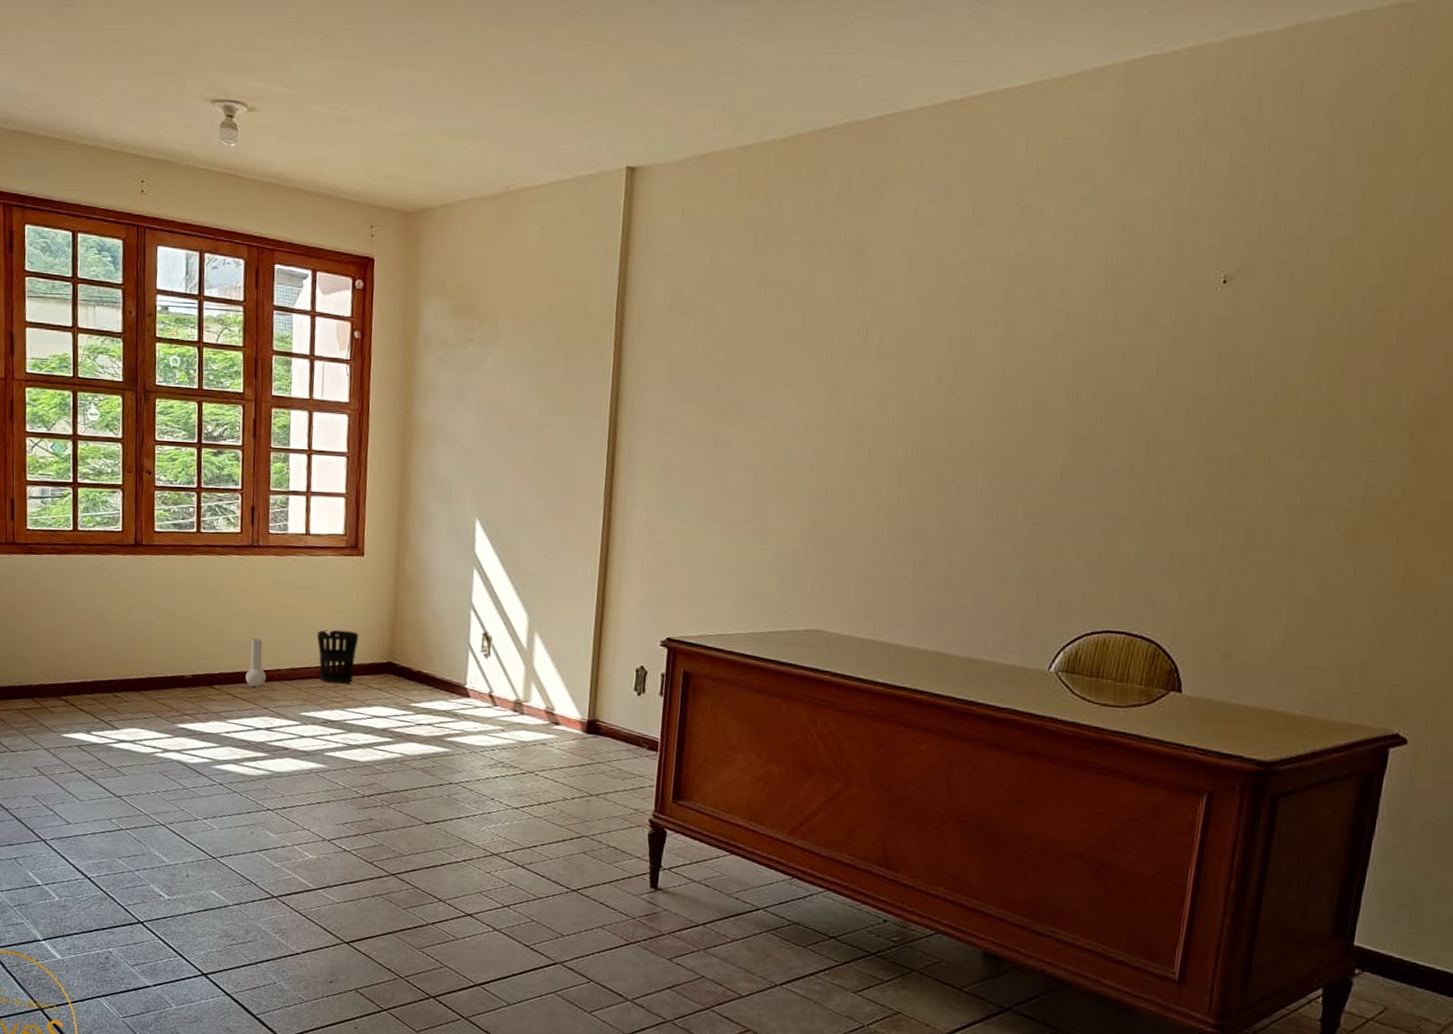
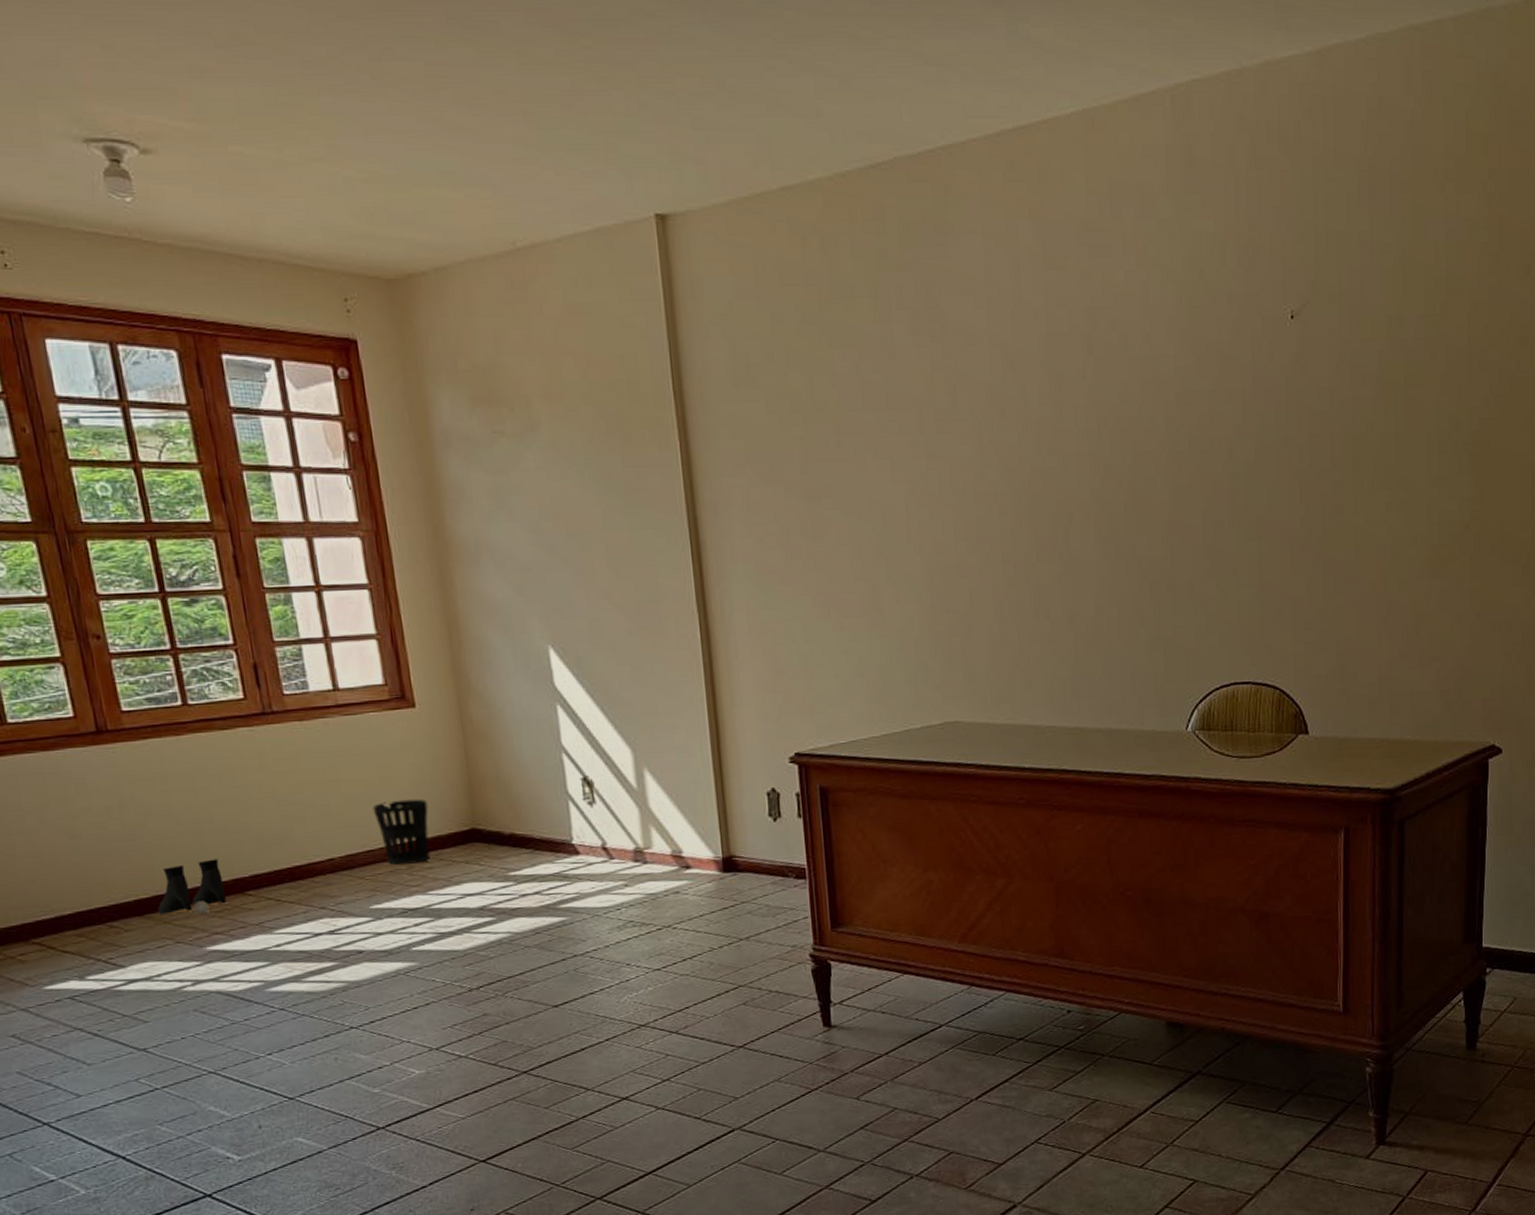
boots: none [149,655,199,698] -> present [157,859,226,915]
vase: present [245,638,267,687] -> none [286,824,317,885]

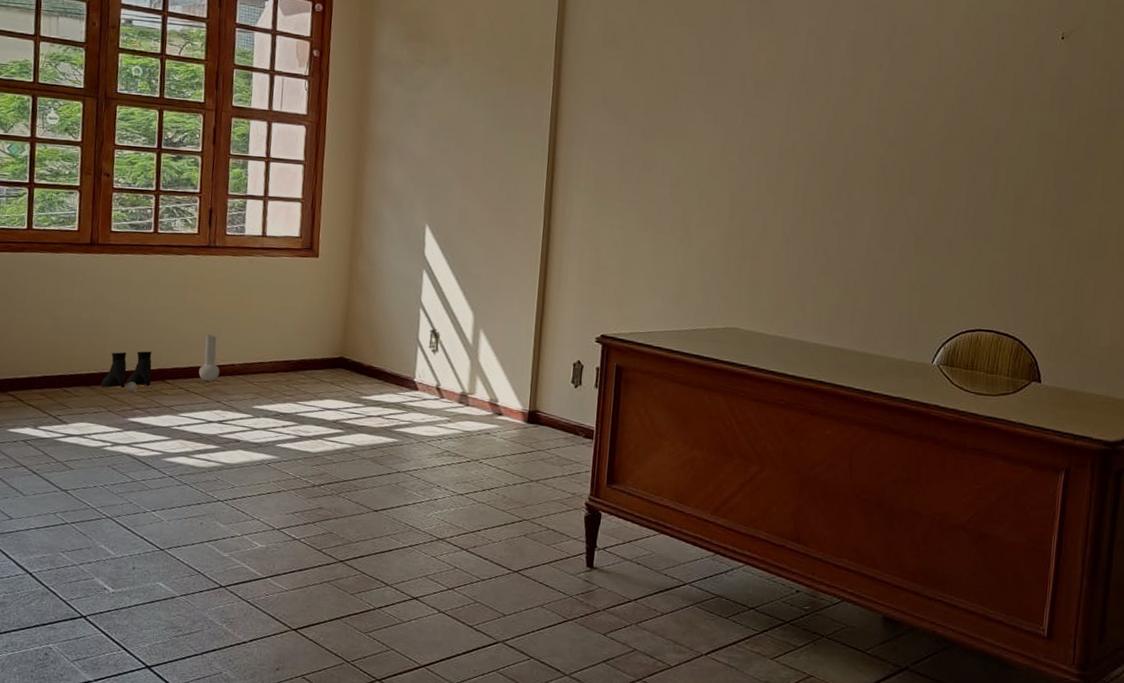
vase: none [286,824,317,885] -> present [198,334,220,382]
wastebasket: present [372,798,430,866] -> none [271,326,312,378]

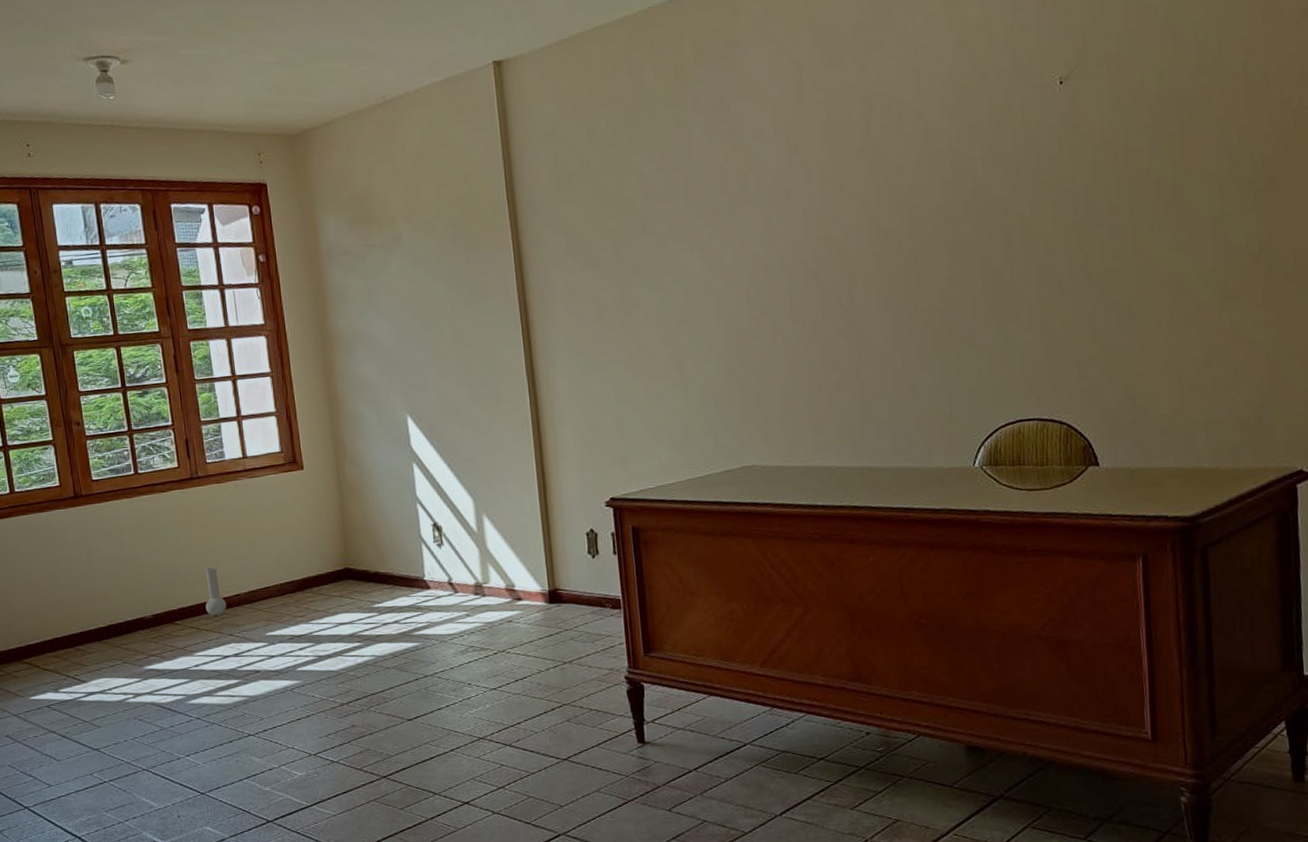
boots: present [101,351,152,393] -> none [111,595,160,640]

